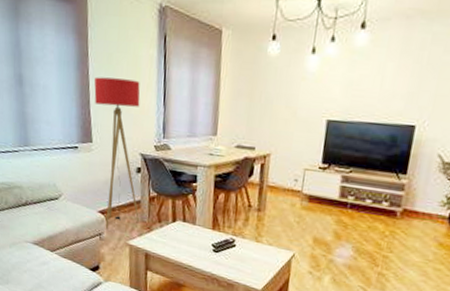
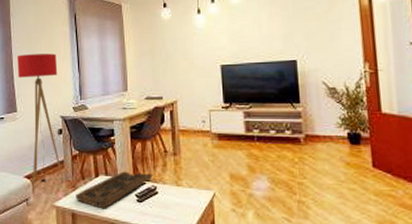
decorative tray: none [150,220,232,254] -> present [76,171,152,209]

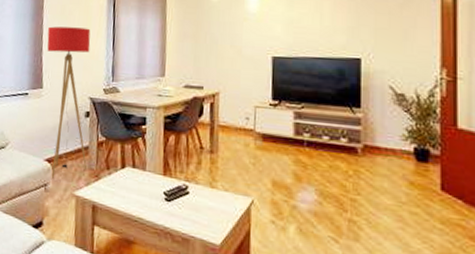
decorative tray: present [76,171,152,209] -> none [98,165,184,205]

